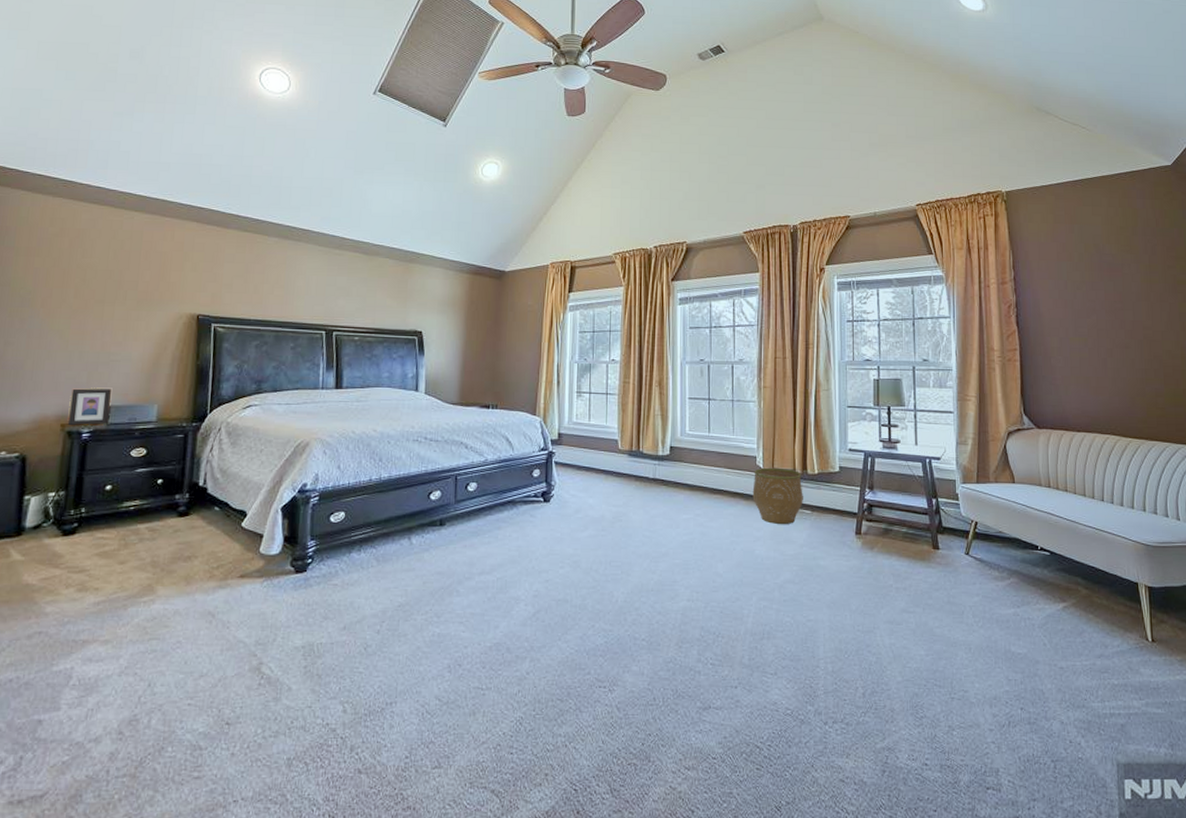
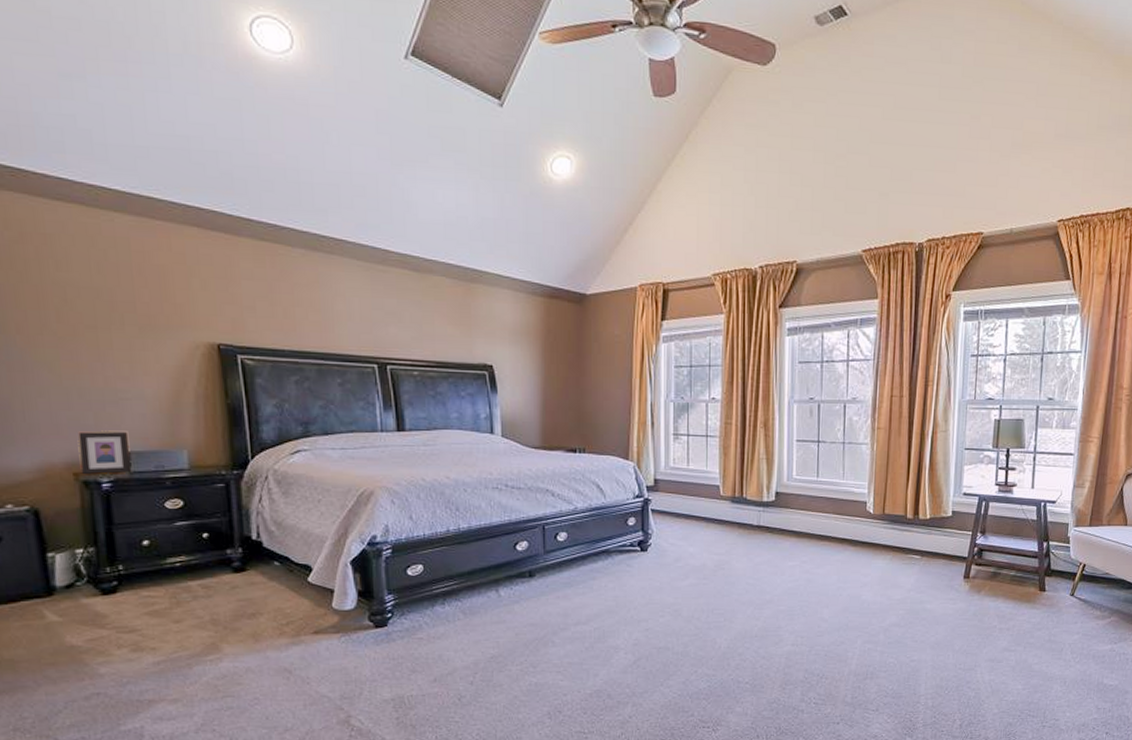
basket: present [752,467,803,524] -> none [861,513,914,569]

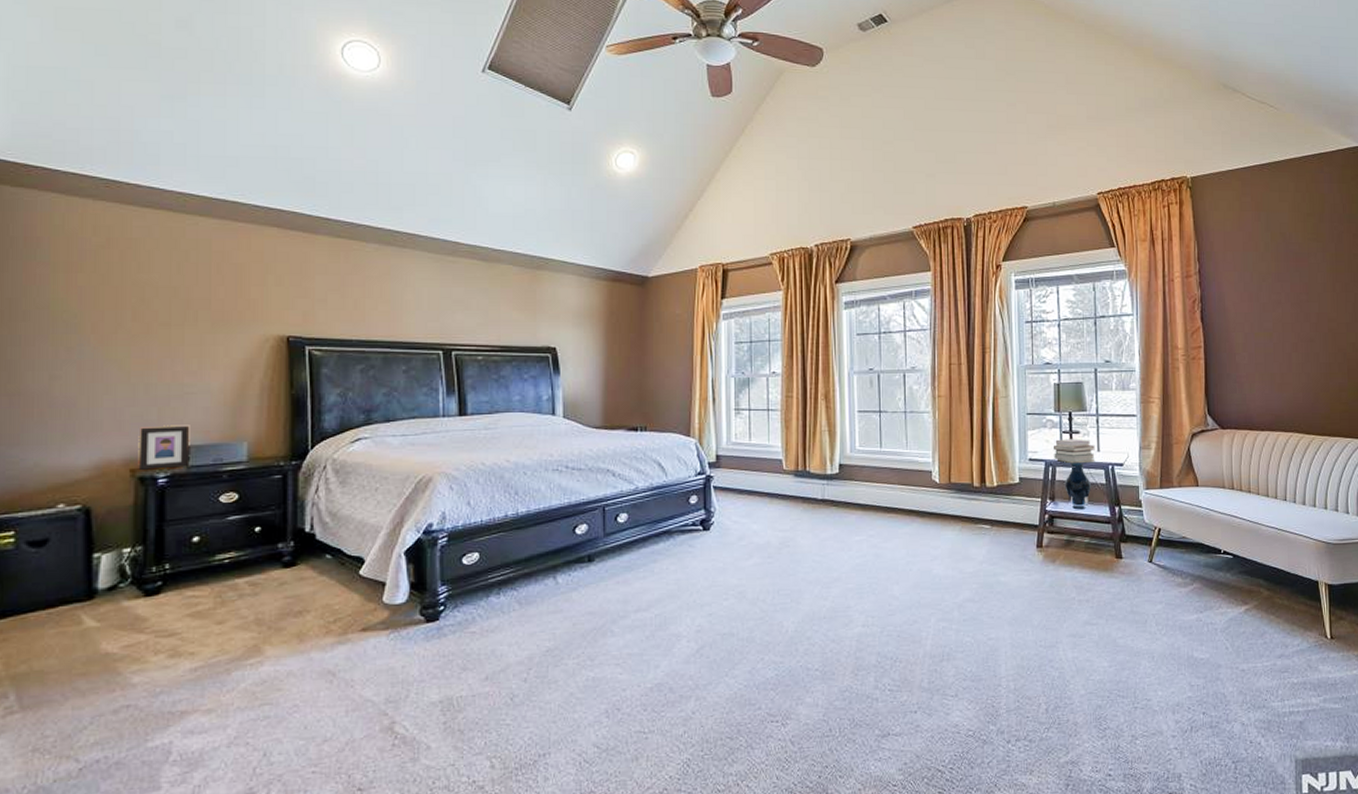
books: none [988,475,1030,500] -> present [1054,439,1095,464]
vase: none [996,498,1022,544] -> present [1064,462,1091,510]

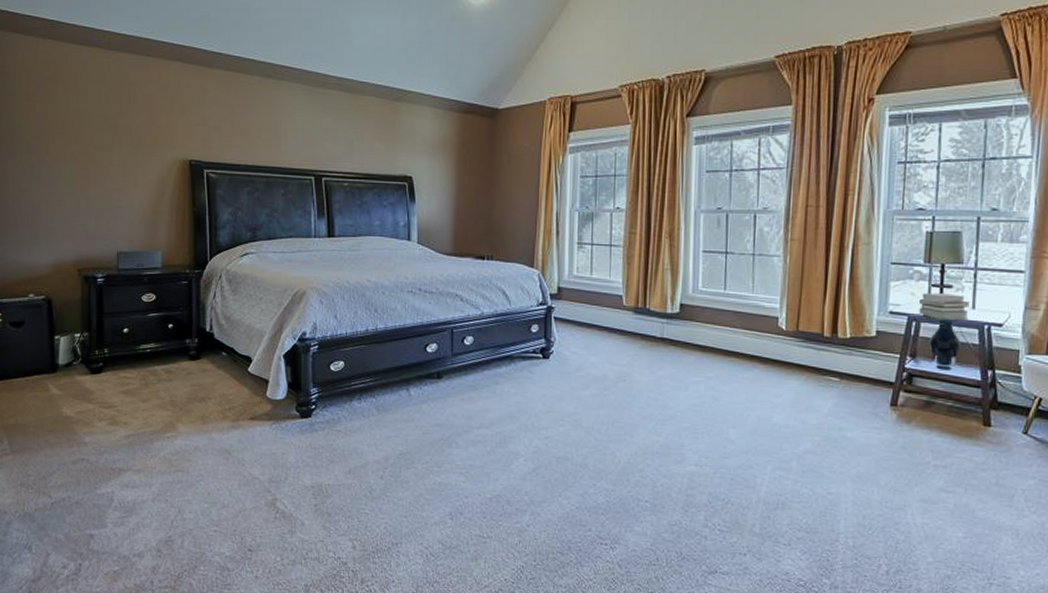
picture frame: present [140,426,190,471] -> none [83,234,120,271]

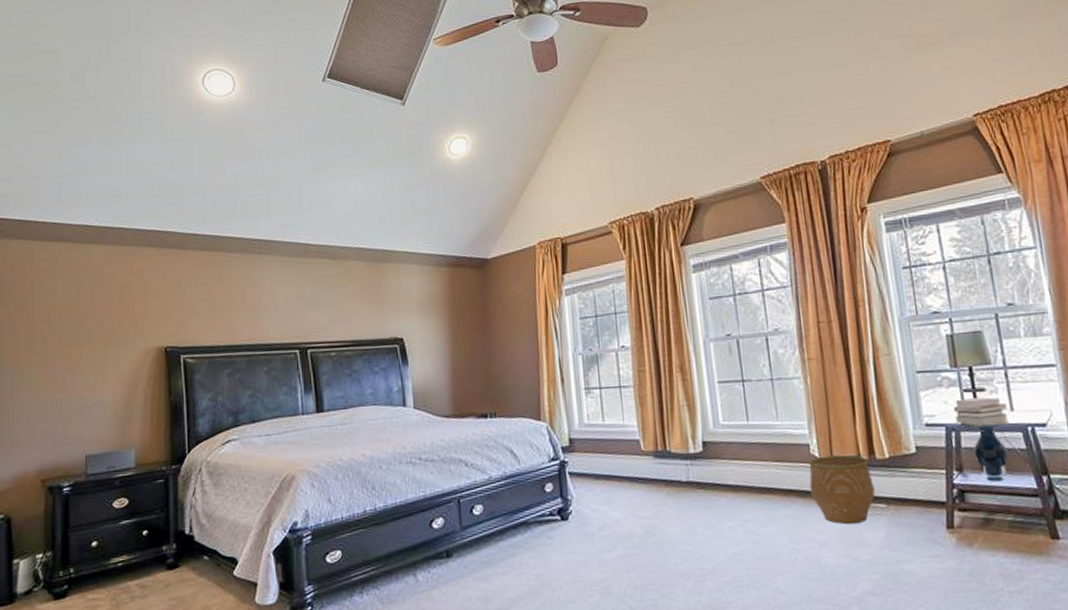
basket: none [772,330,831,392] -> present [808,453,875,524]

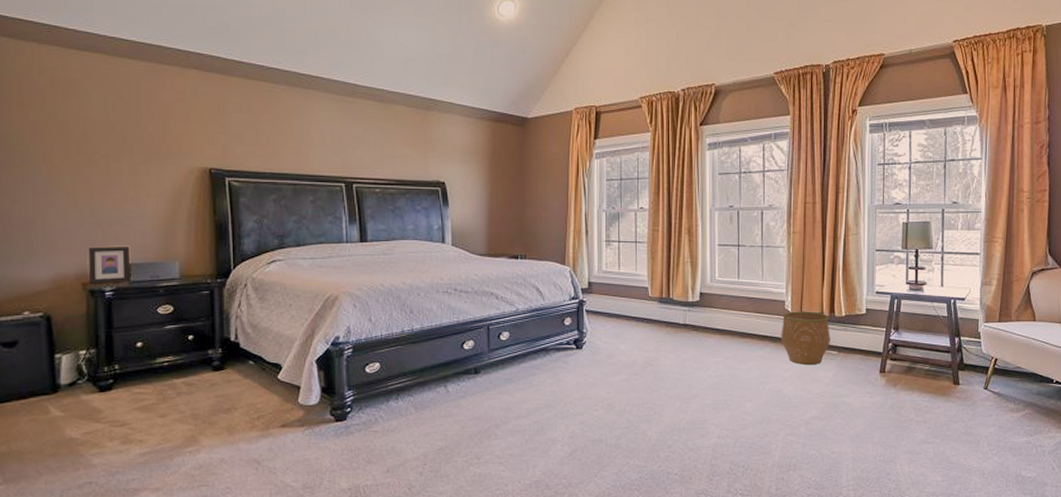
picture frame: none [49,437,88,481] -> present [88,247,131,285]
books: present [954,397,1010,427] -> none [899,274,939,297]
vase: present [973,425,1008,482] -> none [908,296,933,340]

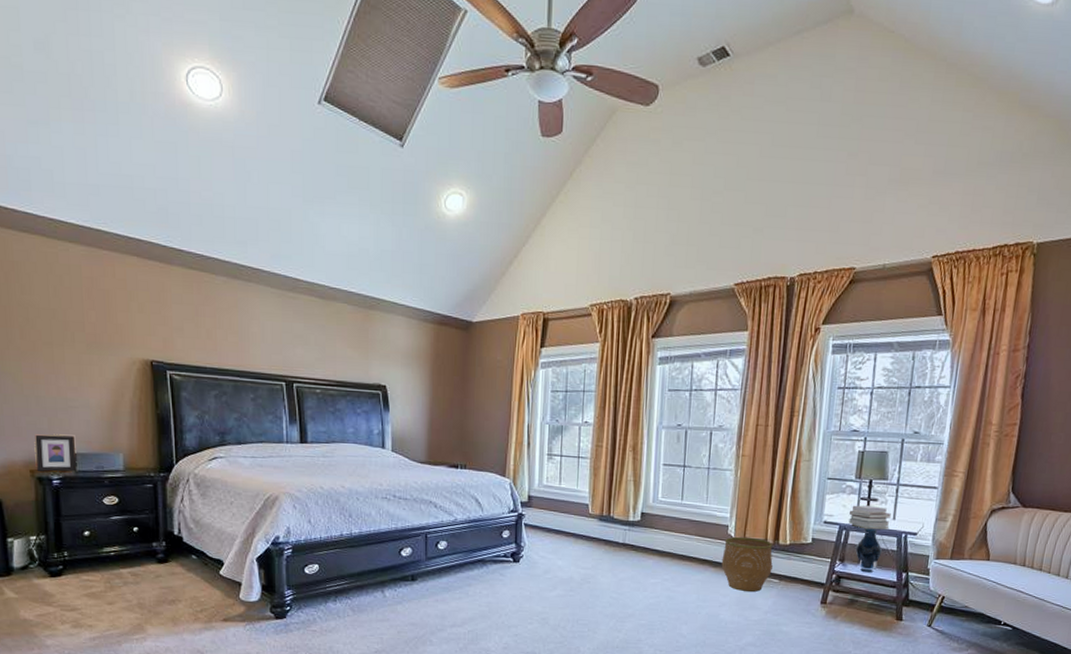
books: none [899,274,939,297] -> present [849,505,891,530]
vase: none [908,296,933,340] -> present [855,528,882,573]

